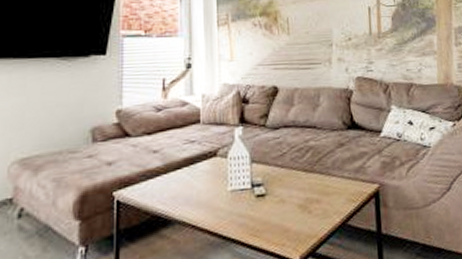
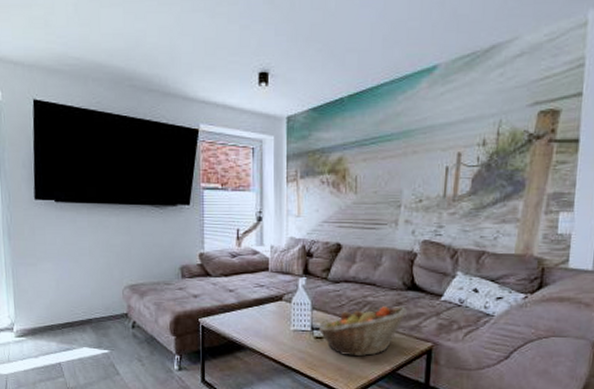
fruit basket: none [259,146,351,213] -> present [318,305,408,357]

